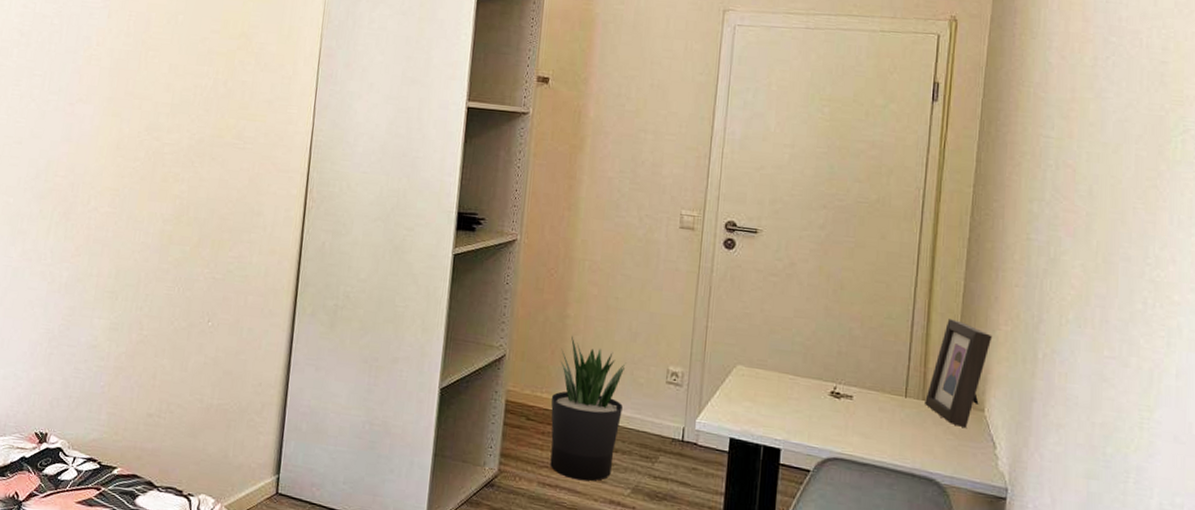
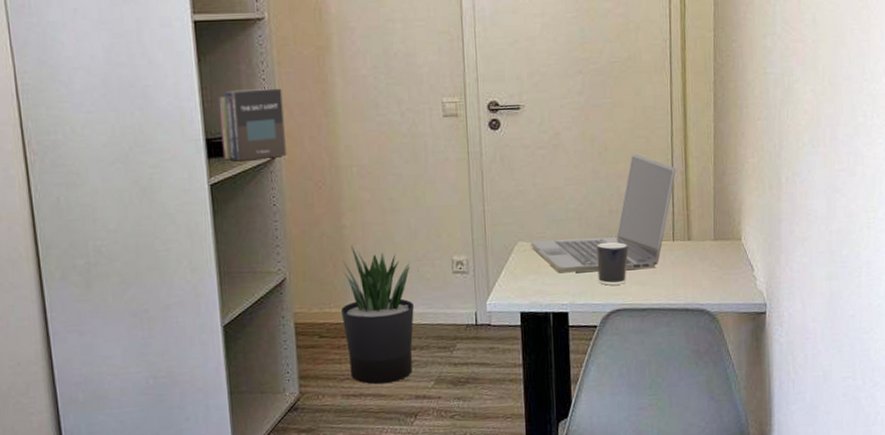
books: none [470,173,533,241] -> present [218,88,287,162]
laptop: none [750,297,917,422] -> present [531,153,676,273]
mug: none [817,382,855,432] -> present [596,241,629,286]
picture frame: present [925,319,993,427] -> none [690,161,743,258]

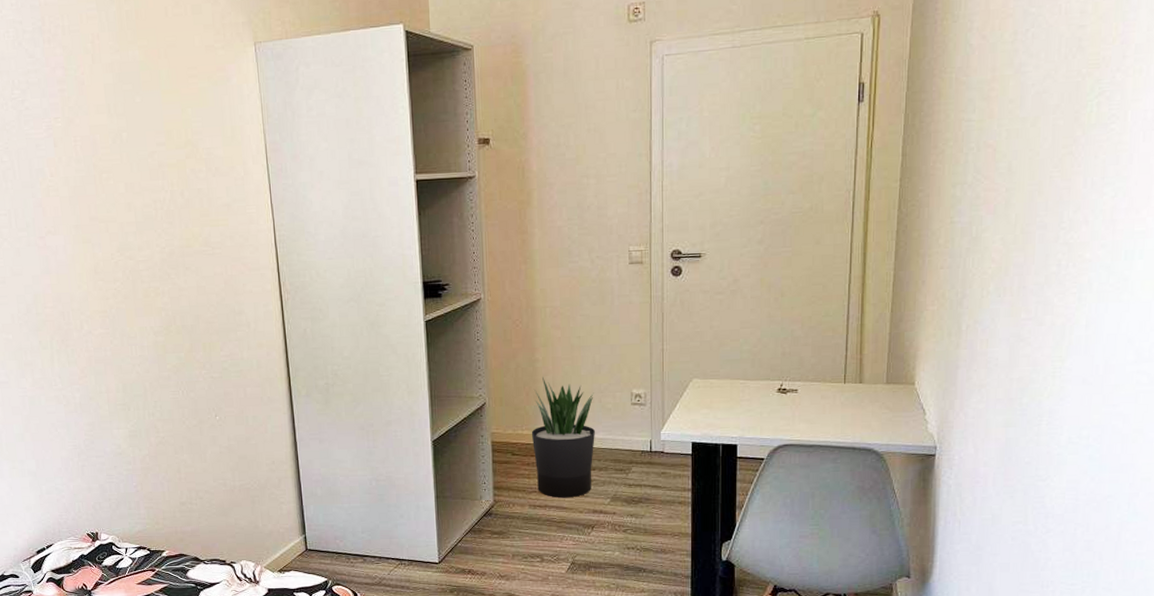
books: present [218,88,287,162] -> none [434,238,490,302]
laptop: present [531,153,676,273] -> none [705,300,852,409]
mug: present [596,241,629,286] -> none [768,381,799,422]

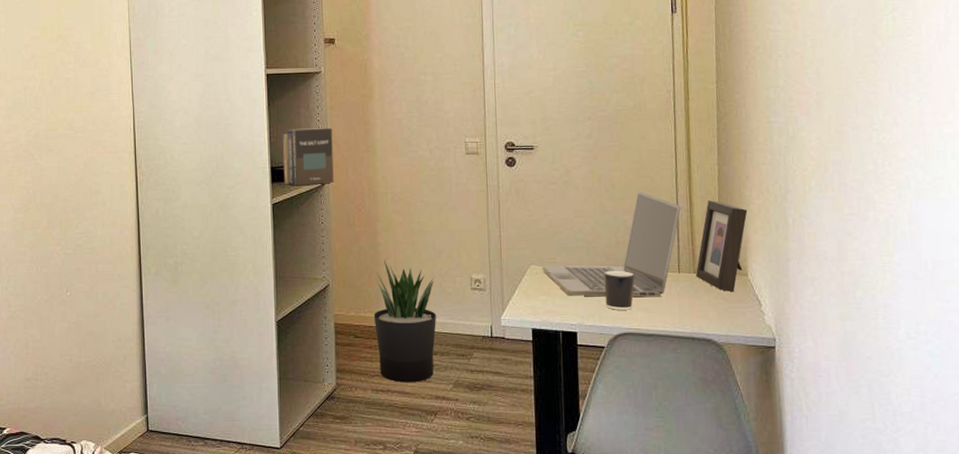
books: none [434,238,490,302] -> present [282,128,334,186]
laptop: none [705,300,852,409] -> present [542,191,681,297]
mug: none [768,381,799,422] -> present [604,270,635,310]
picture frame: none [862,307,921,401] -> present [696,200,748,292]

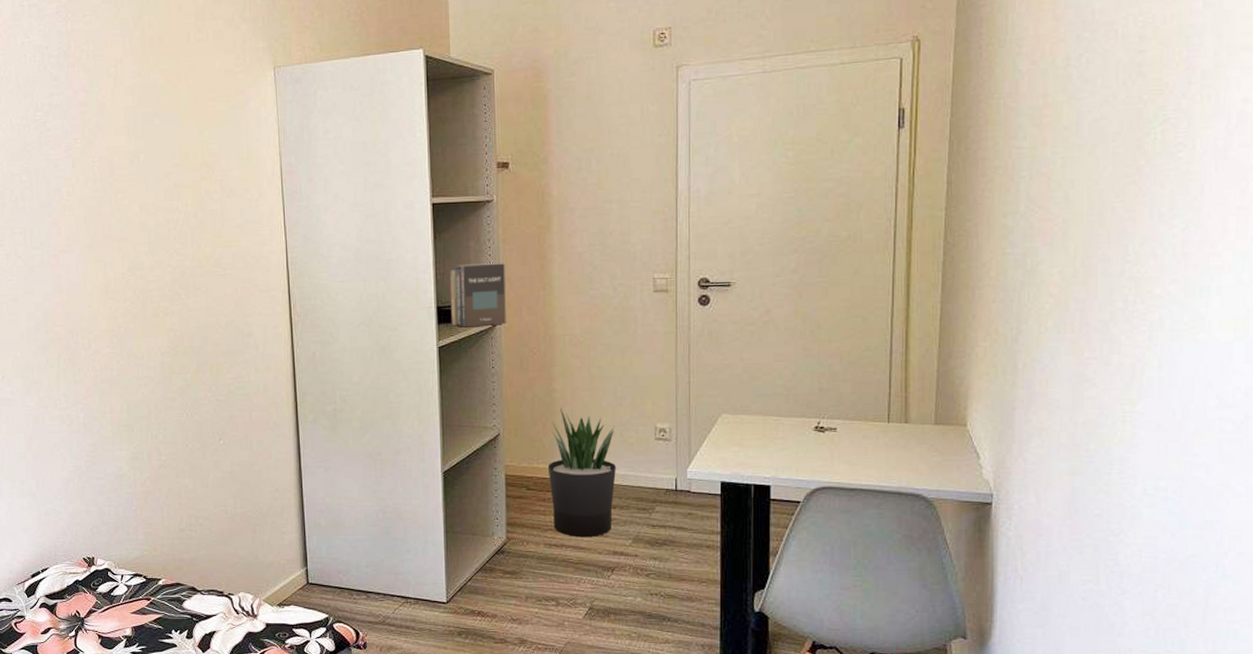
laptop: present [542,191,681,297] -> none [735,333,895,449]
mug: present [604,270,635,310] -> none [804,419,838,462]
picture frame: present [696,200,748,292] -> none [908,343,972,443]

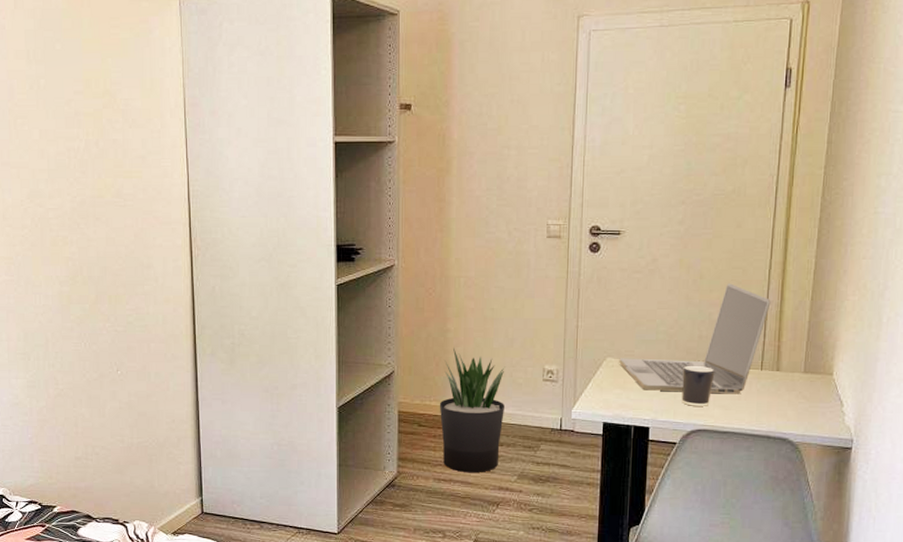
books: present [449,263,506,328] -> none [349,204,404,266]
laptop: none [735,333,895,449] -> present [619,283,771,394]
mug: none [804,419,838,462] -> present [681,365,715,406]

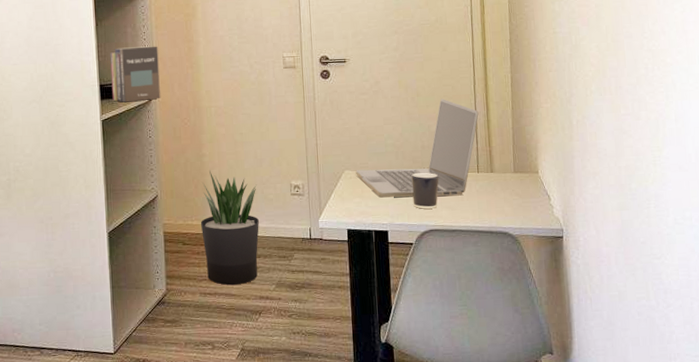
books: none [349,204,404,266] -> present [110,46,160,103]

